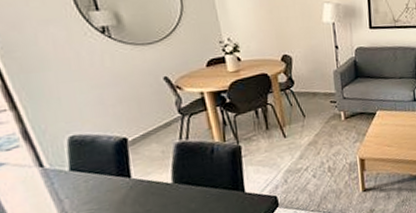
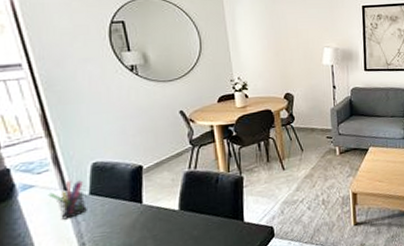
pen holder: none [21,156,69,198] -> present [48,180,87,220]

